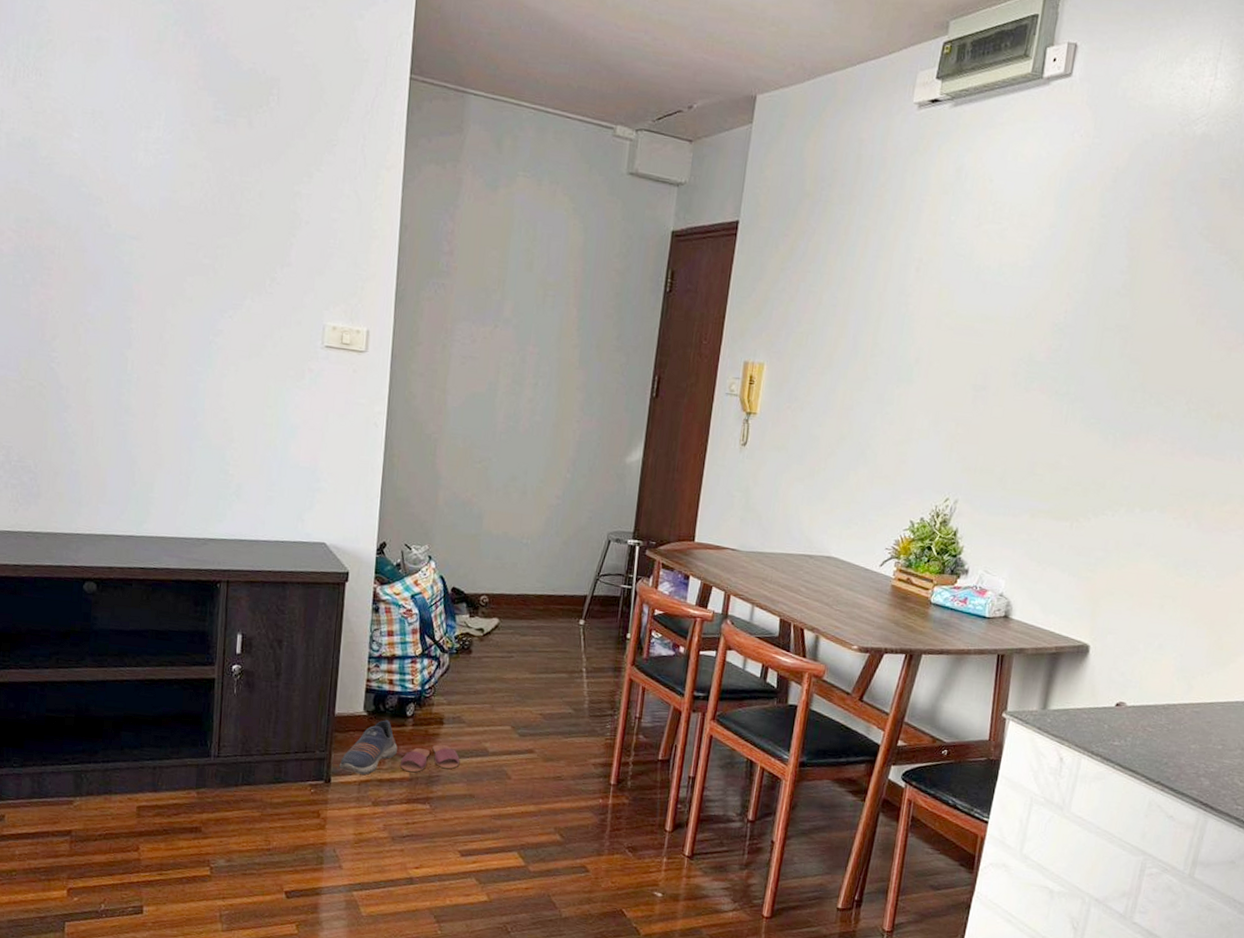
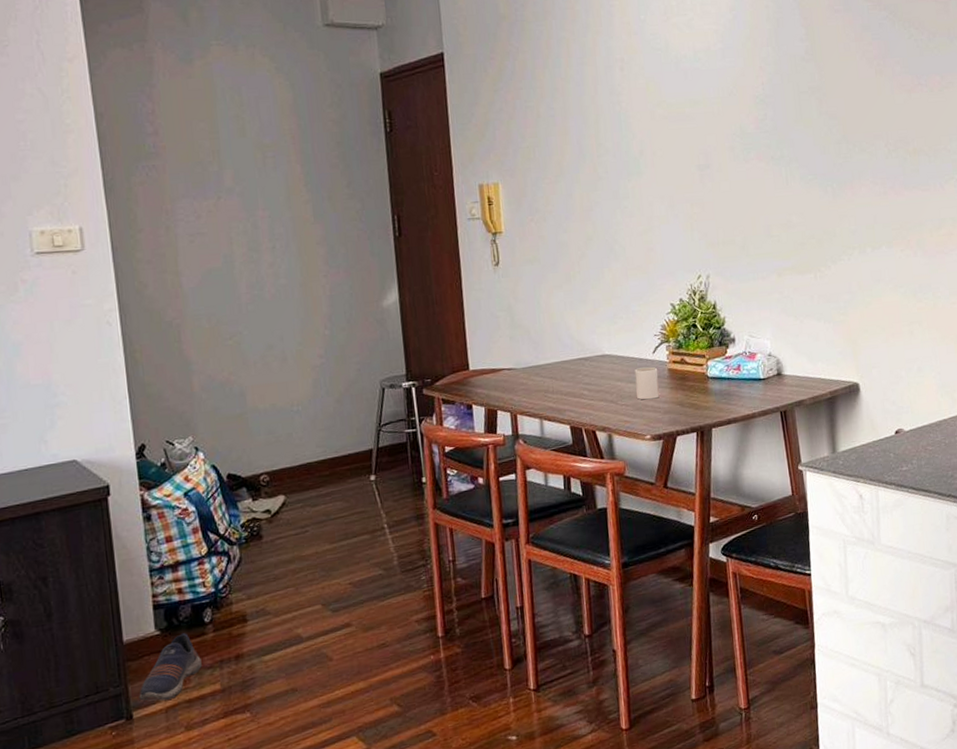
slippers: present [400,744,460,773] -> none [208,642,274,684]
cup: none [852,577,881,612] -> present [634,367,659,400]

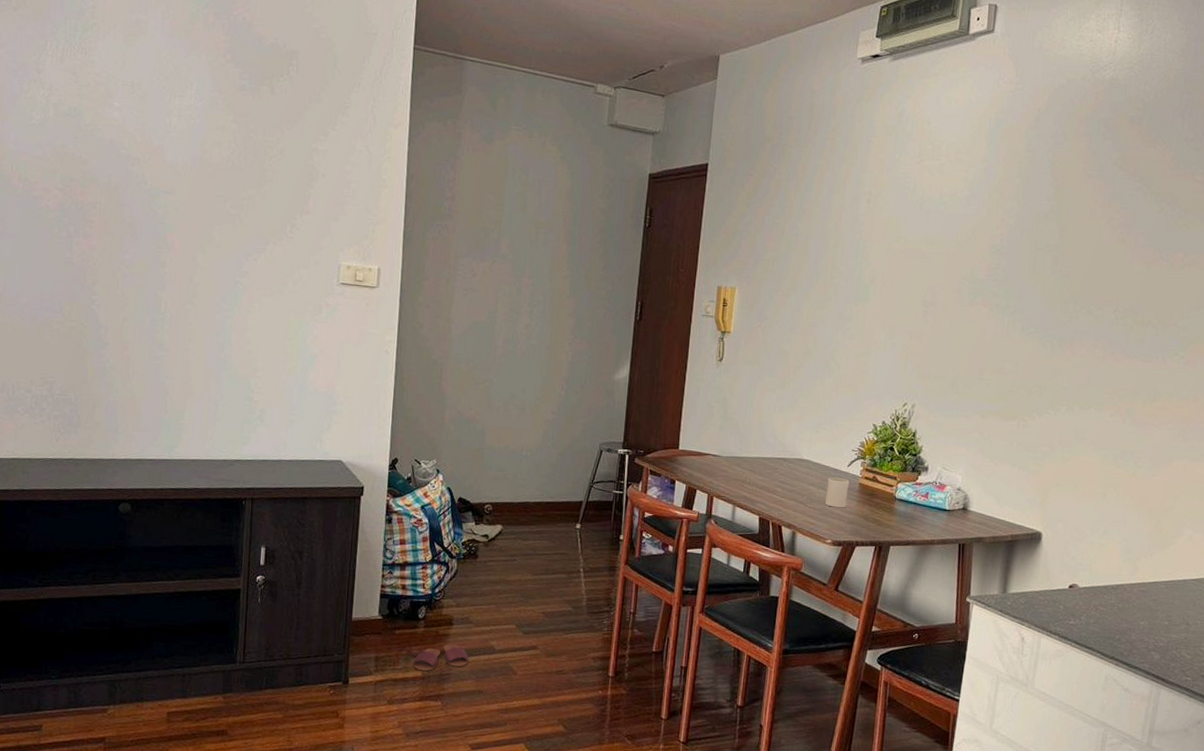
shoe: present [139,633,202,702] -> none [356,623,410,675]
slippers: none [208,642,274,684] -> present [413,644,469,672]

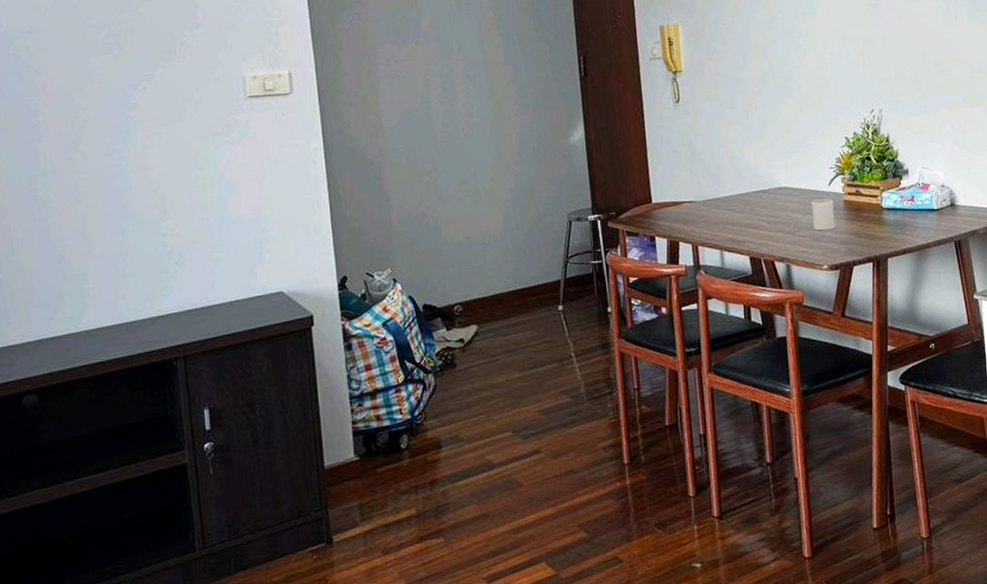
slippers: present [413,644,469,672] -> none [404,468,467,509]

